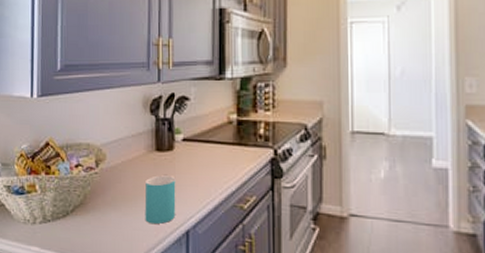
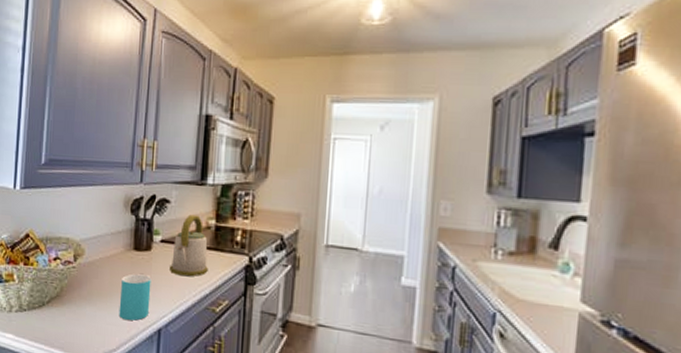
kettle: none [194,110,233,175] -> present [170,214,208,277]

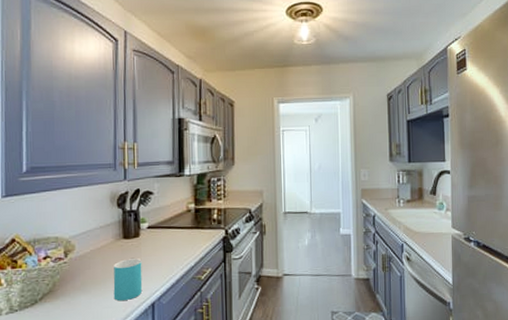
kettle: present [170,214,208,277] -> none [158,201,192,255]

